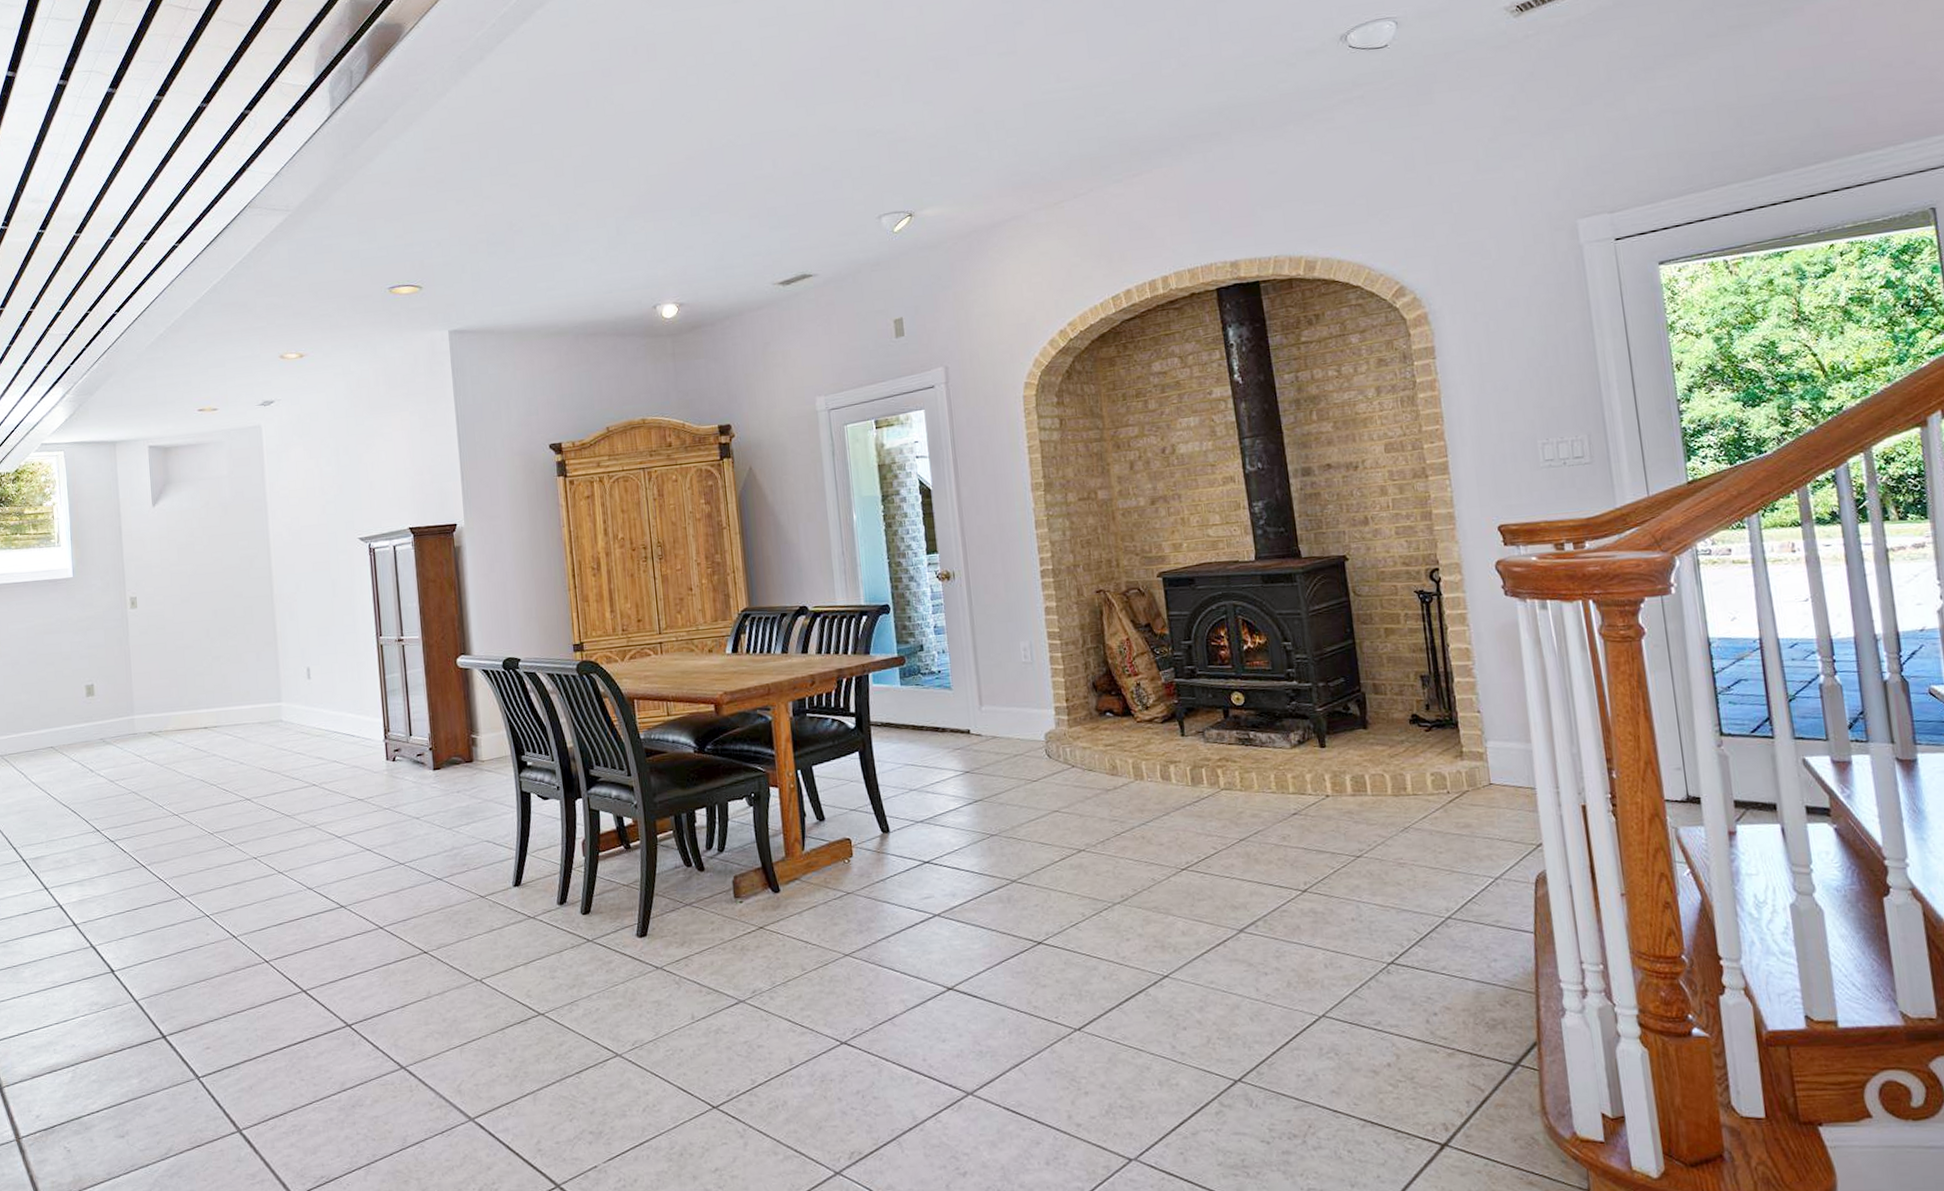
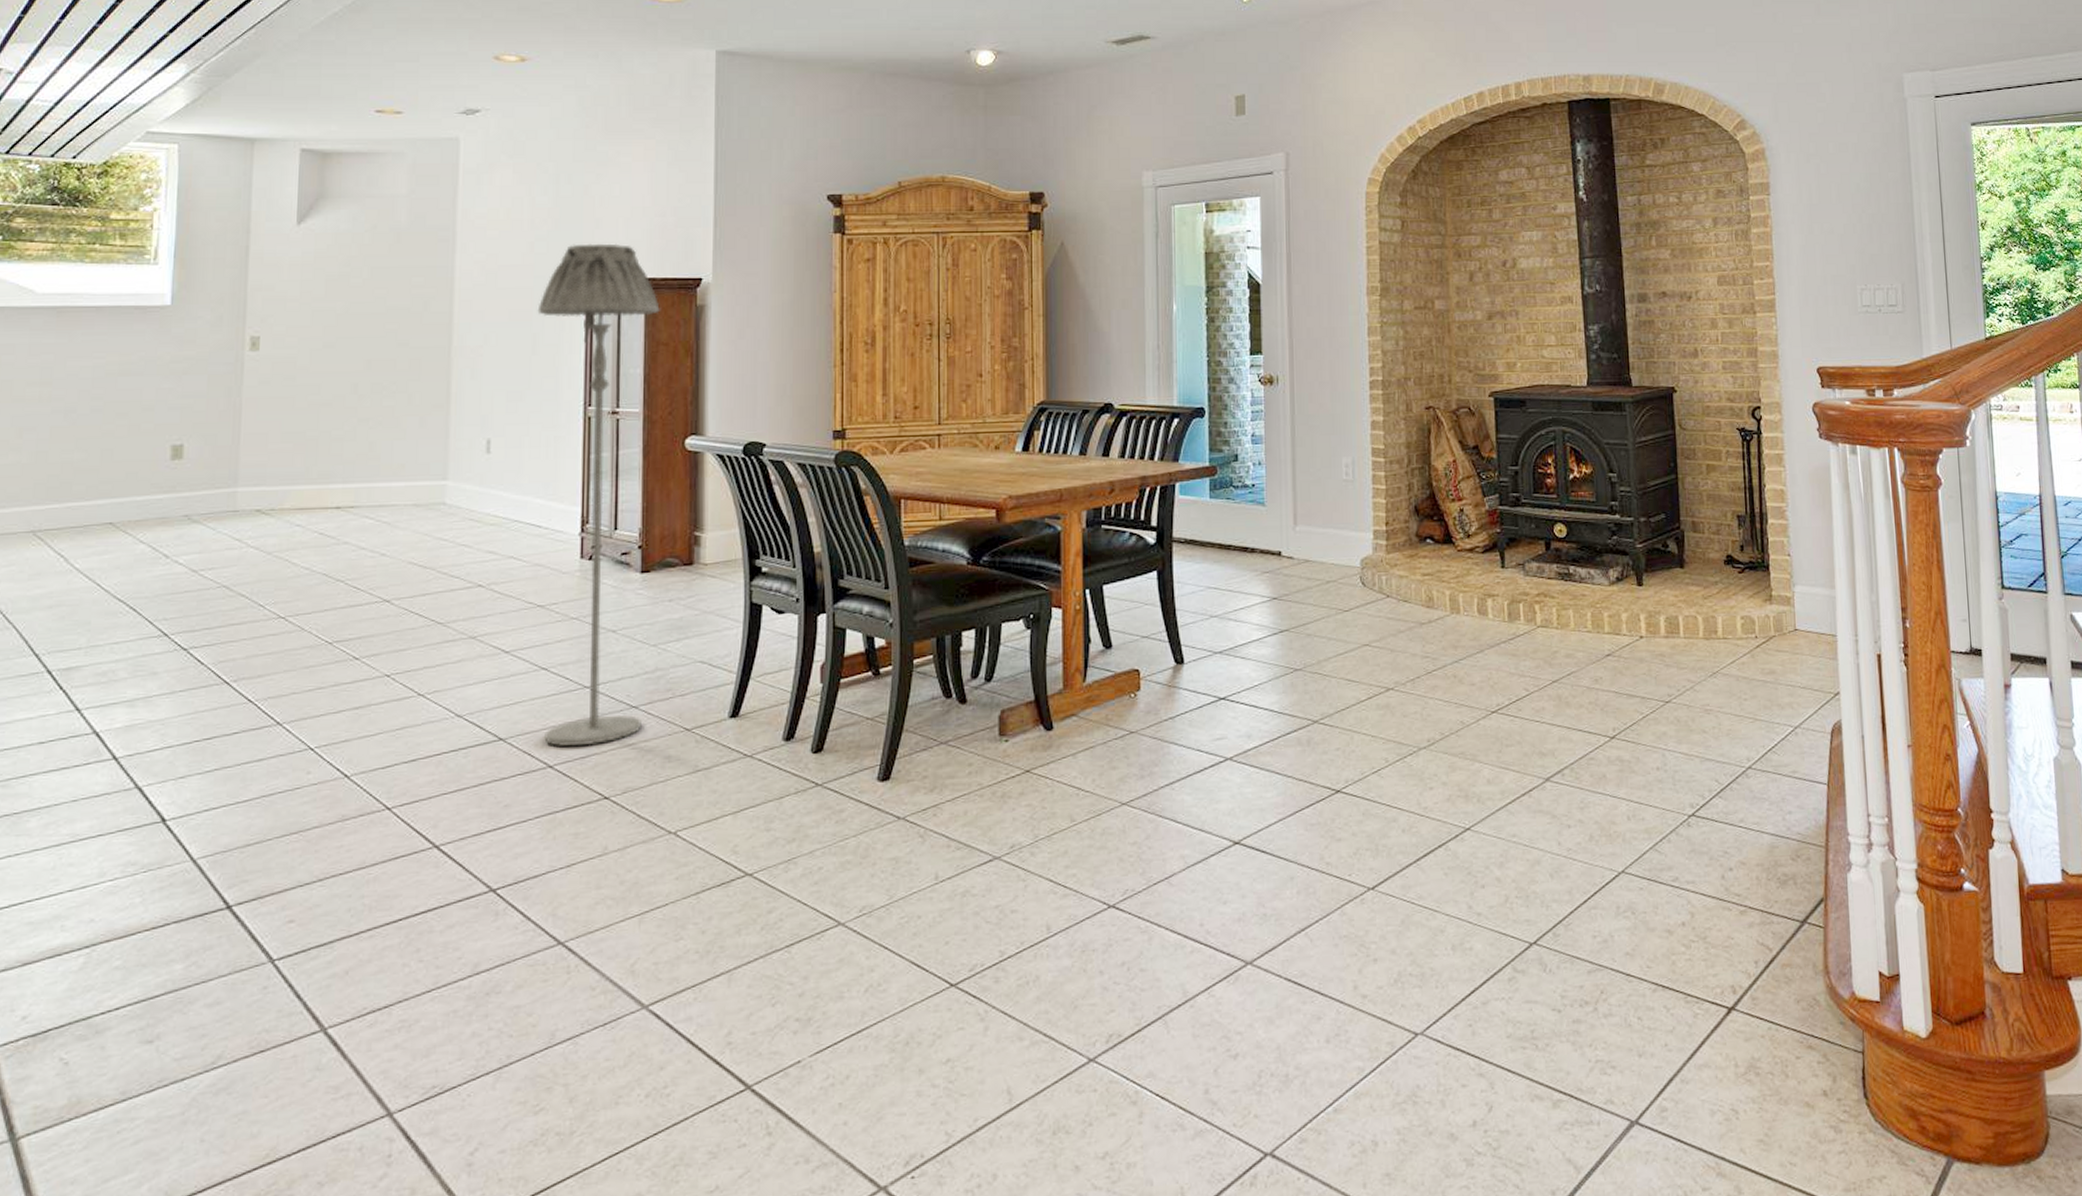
floor lamp: none [333,500,446,912] -> present [537,243,660,747]

